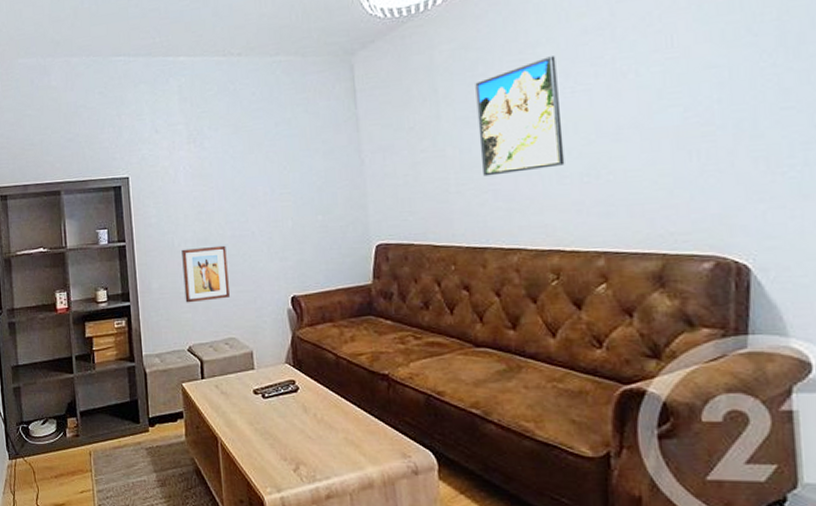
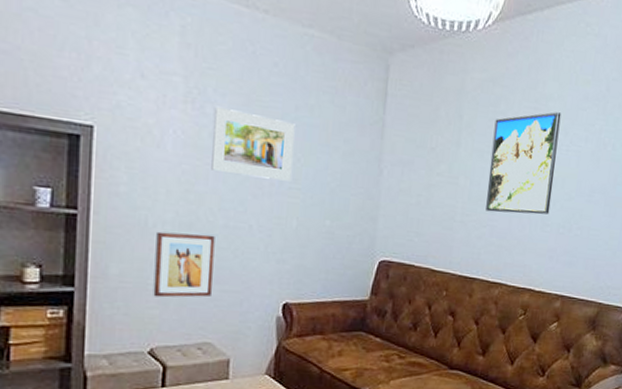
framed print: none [210,138,281,192] -> present [211,106,295,181]

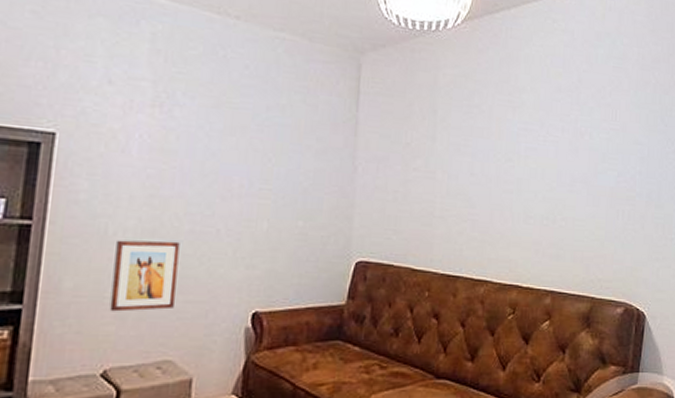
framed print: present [211,106,295,181] -> none [178,109,266,182]
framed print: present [486,112,562,215] -> none [465,104,536,207]

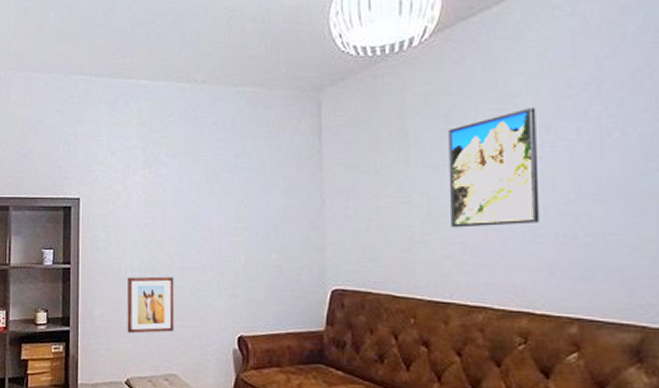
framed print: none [465,104,536,207] -> present [448,108,540,228]

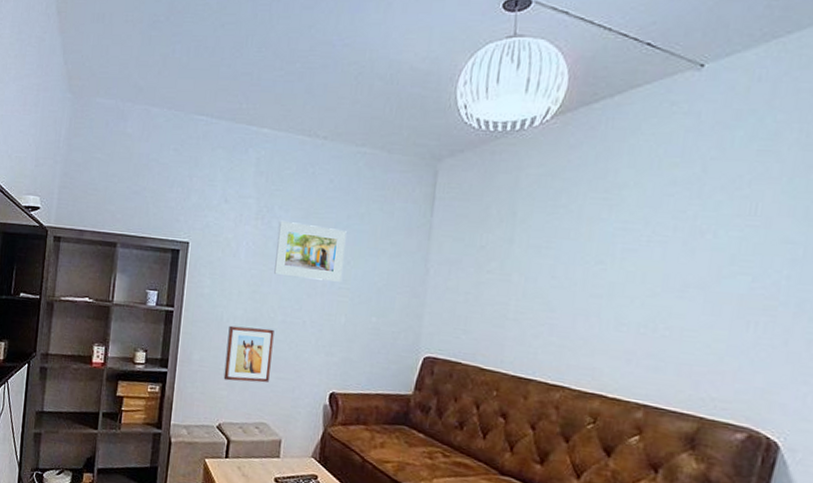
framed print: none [166,167,236,222] -> present [274,220,347,282]
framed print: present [448,108,540,228] -> none [544,201,640,313]

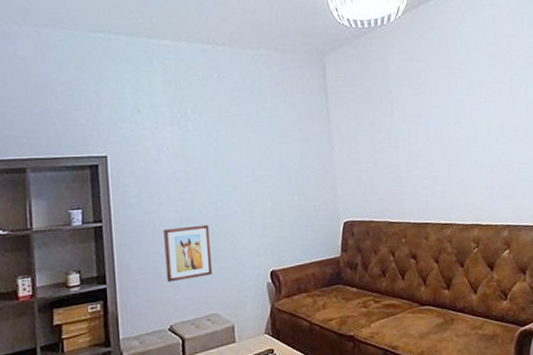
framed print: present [274,220,347,282] -> none [194,122,261,173]

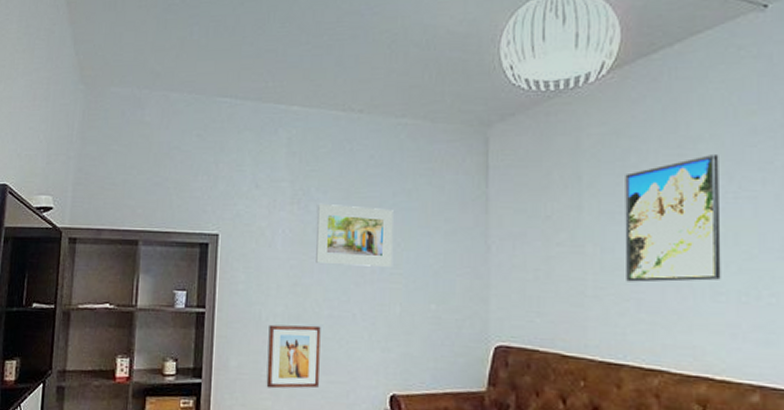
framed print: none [194,122,261,173] -> present [316,203,393,267]
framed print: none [419,73,481,165] -> present [625,155,721,282]

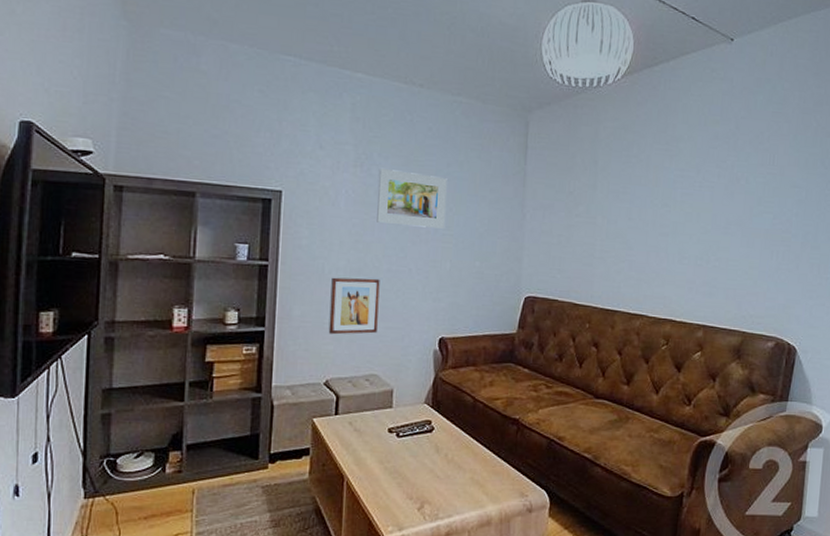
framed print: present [625,155,721,282] -> none [623,152,692,248]

